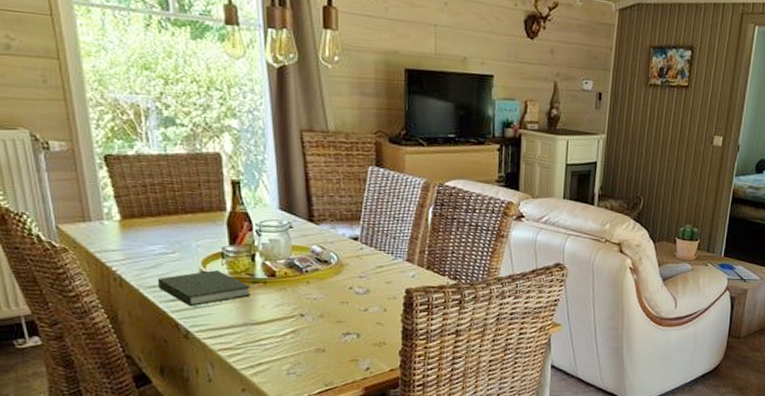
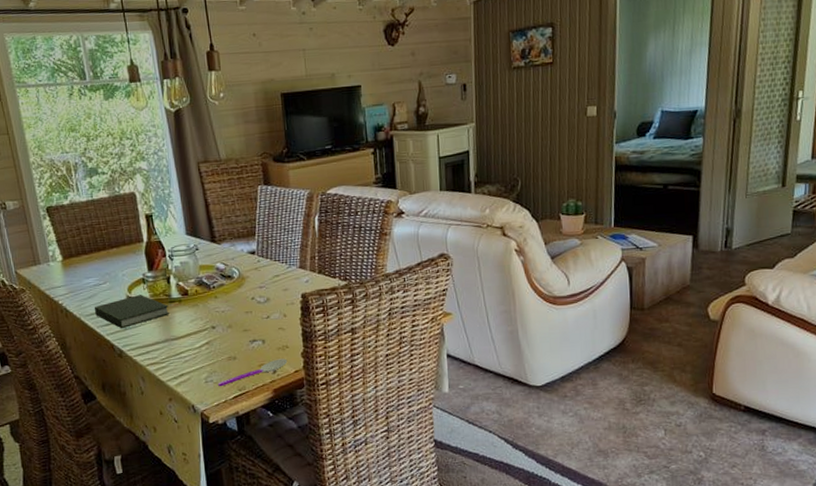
spoon: none [302,355,383,380] -> present [218,358,288,387]

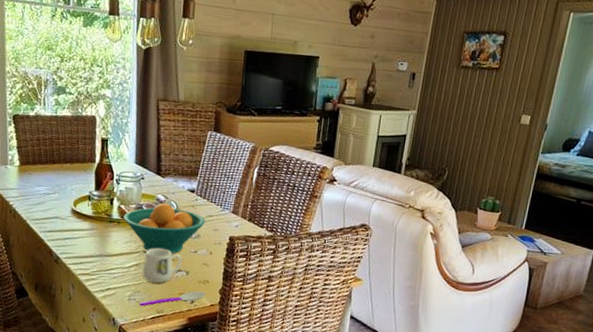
book: present [94,295,169,329] -> none [40,209,108,238]
fruit bowl: none [184,271,273,326] -> present [123,203,205,254]
mug: none [214,320,255,359] -> present [142,248,182,284]

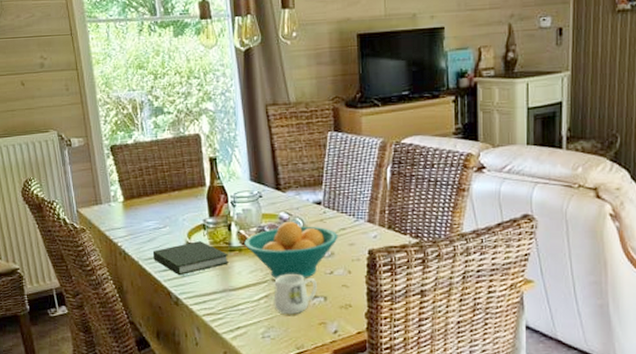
book: none [40,209,108,238] -> present [152,241,229,276]
spoon: present [139,291,206,307] -> none [275,318,350,344]

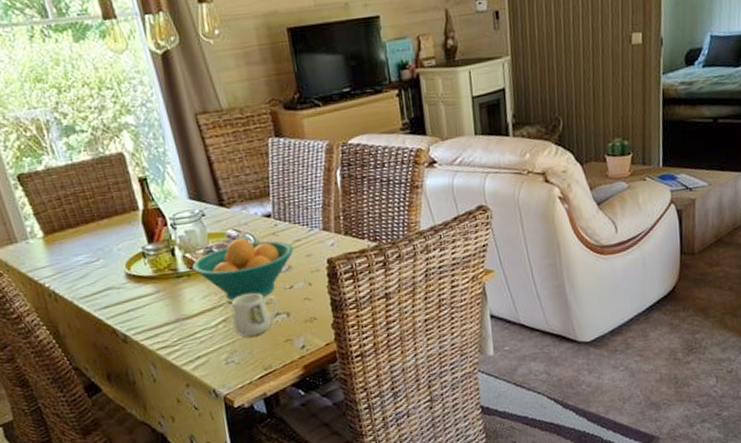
book: present [152,241,229,276] -> none [88,271,178,311]

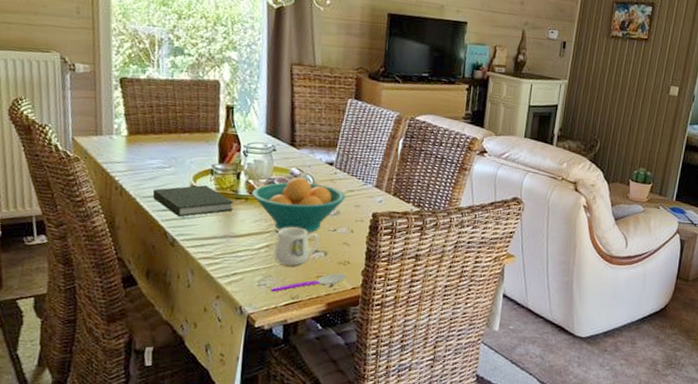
book: none [88,271,178,311] -> present [152,185,234,217]
spoon: none [240,331,317,368] -> present [271,273,347,292]

